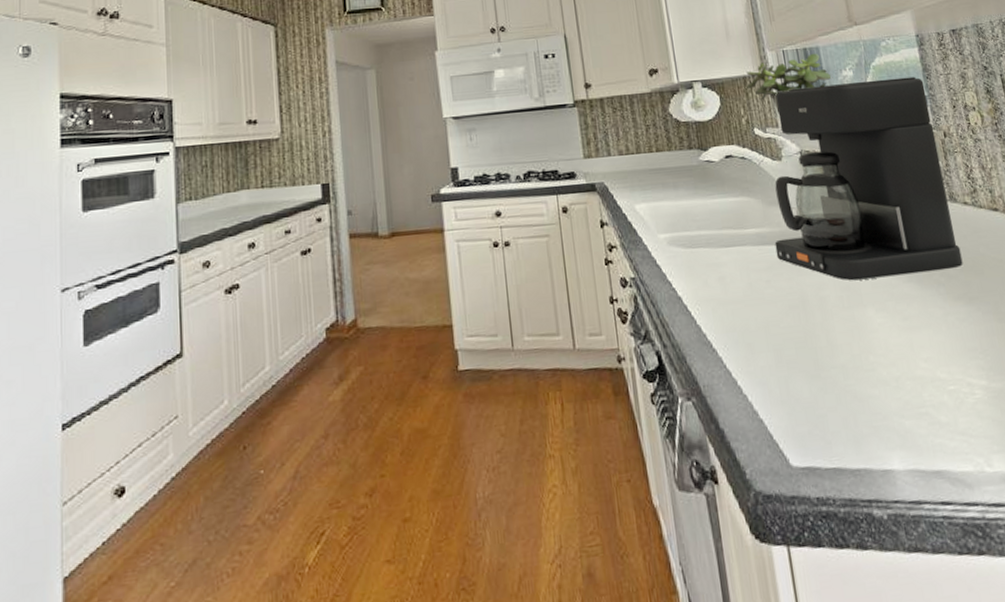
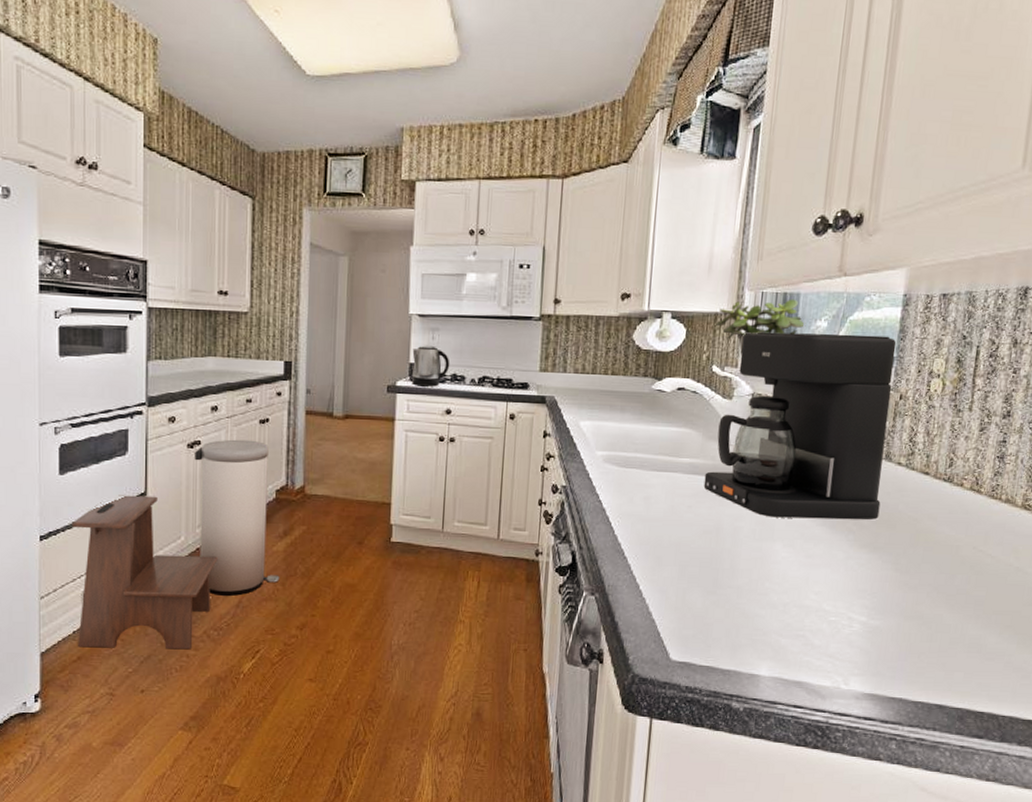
step stool: none [99,355,267,563] -> present [72,495,218,650]
pedal bin: none [233,275,340,468] -> present [194,439,280,596]
kettle: none [452,147,493,191] -> present [412,345,450,387]

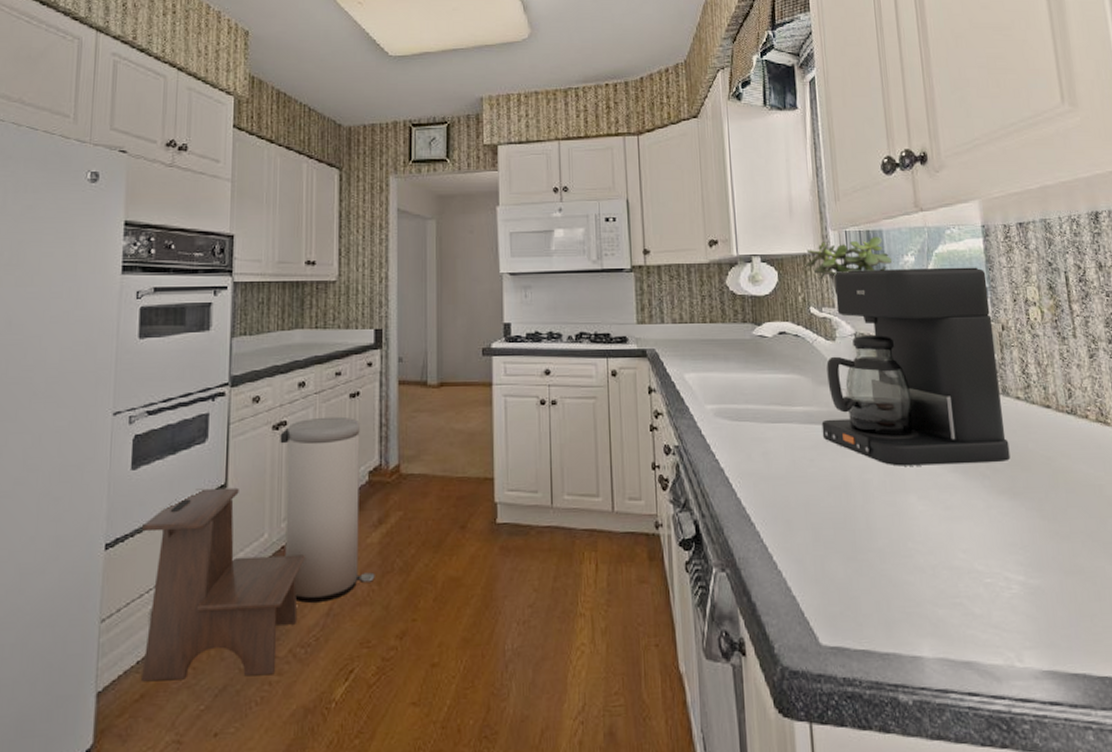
kettle: present [412,345,450,387] -> none [506,304,545,347]

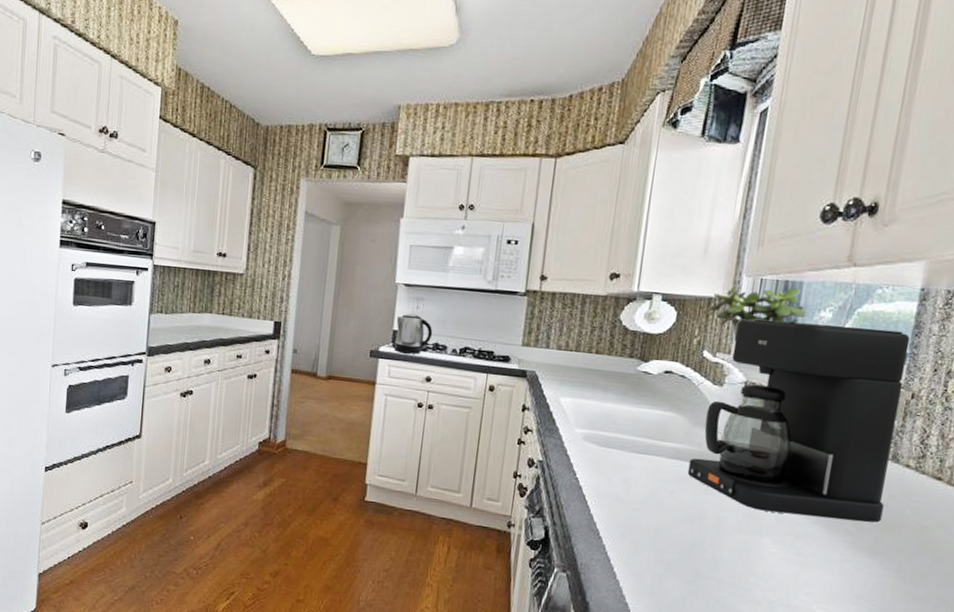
step stool: present [142,487,305,682] -> none [71,435,201,585]
pedal bin: present [280,416,375,603] -> none [185,391,257,539]
kettle: none [506,304,545,347] -> present [394,313,433,355]

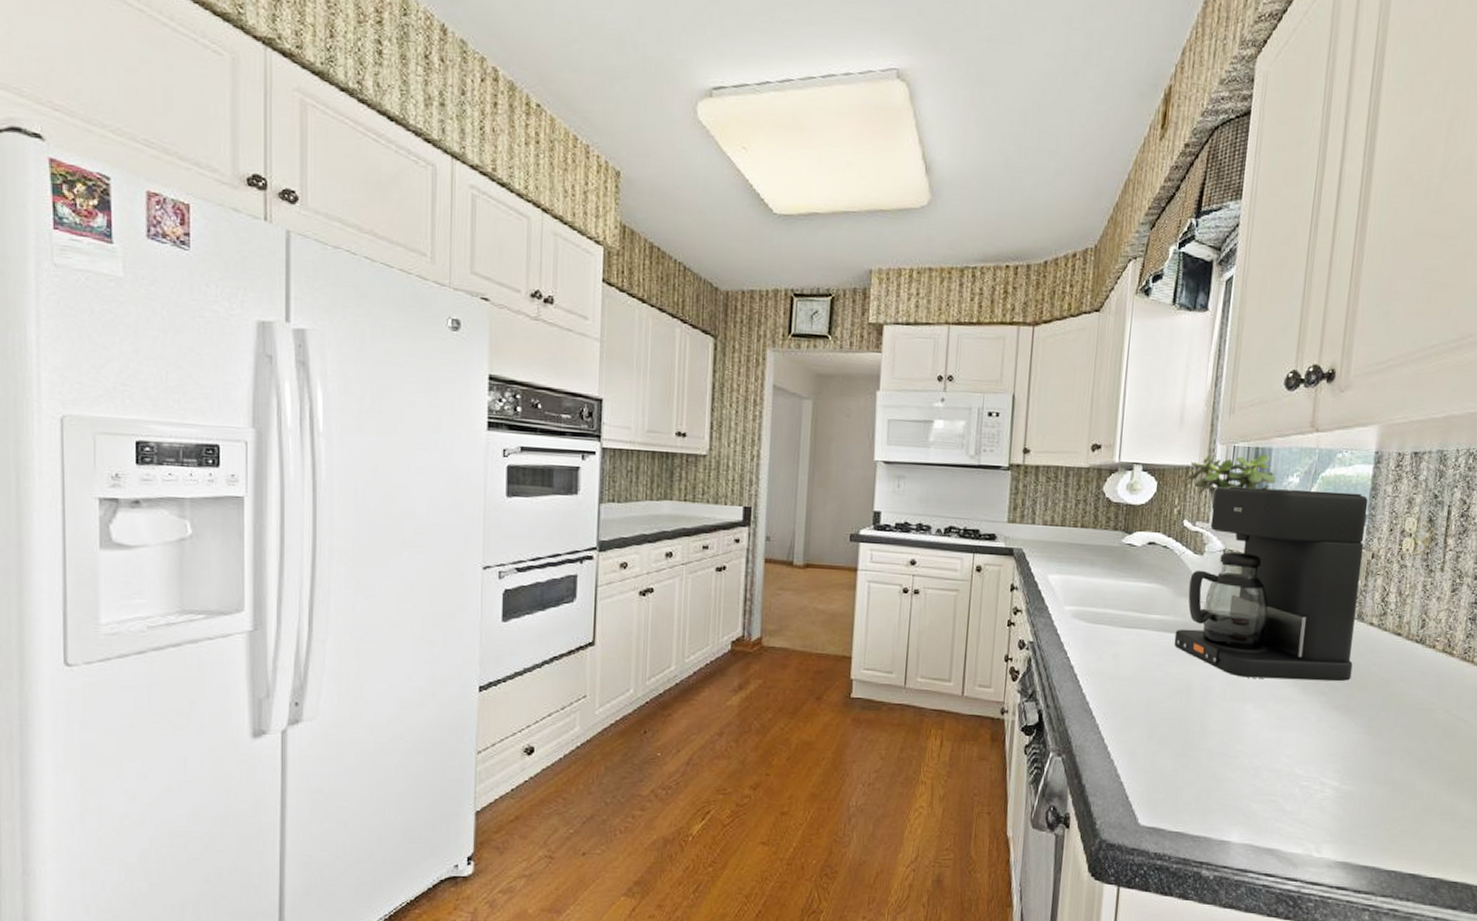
kettle: present [394,313,433,355] -> none [876,493,916,537]

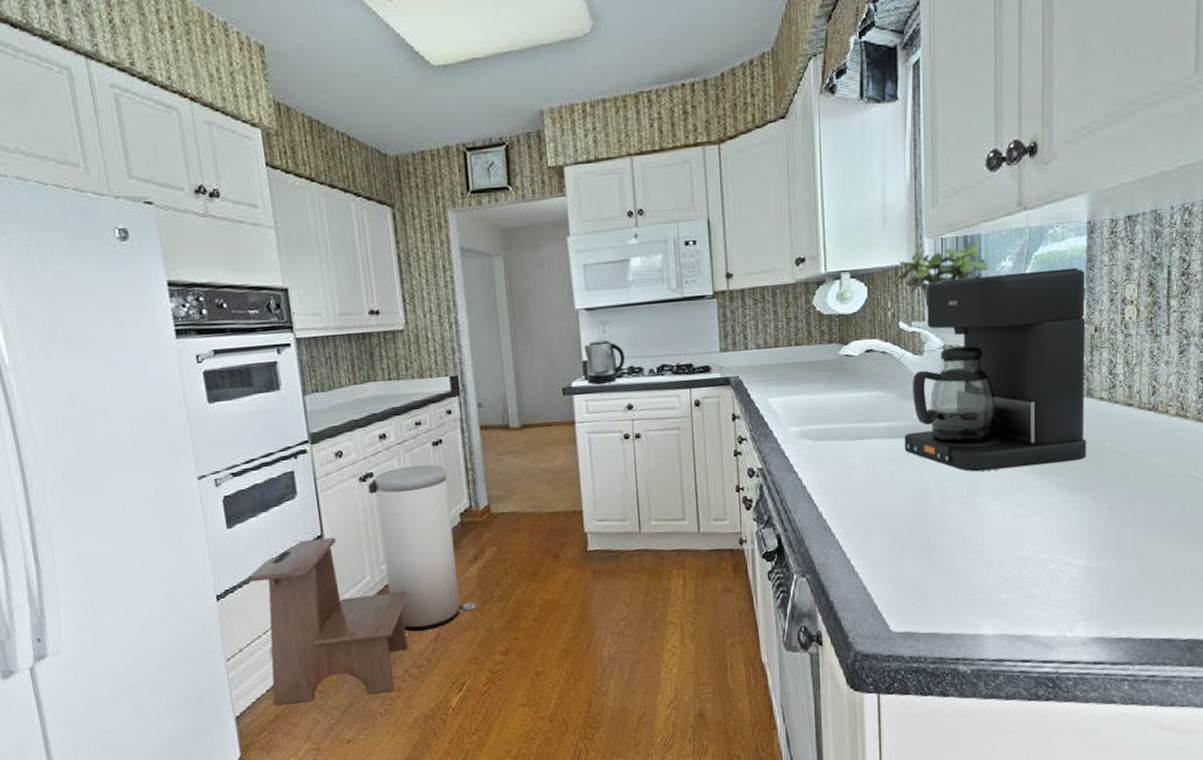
step stool: none [514,644,668,810] -> present [248,537,409,706]
pedal bin: none [646,587,733,753] -> present [368,464,477,632]
kettle: none [876,493,916,537] -> present [584,339,626,385]

